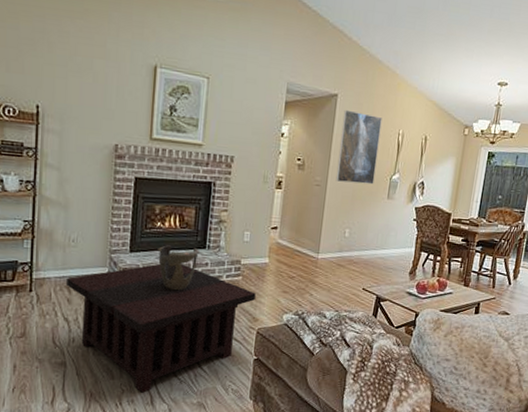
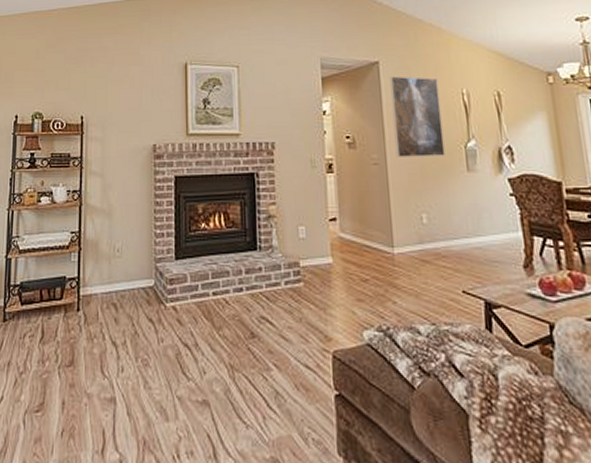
coffee table: present [65,263,256,393] -> none [112,270,324,442]
decorative bowl: present [157,245,201,291] -> none [204,249,252,304]

